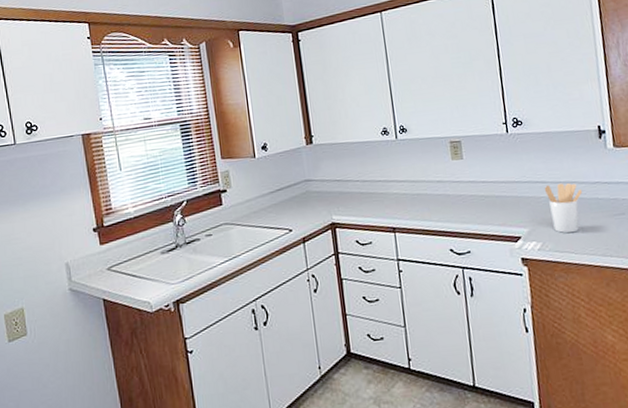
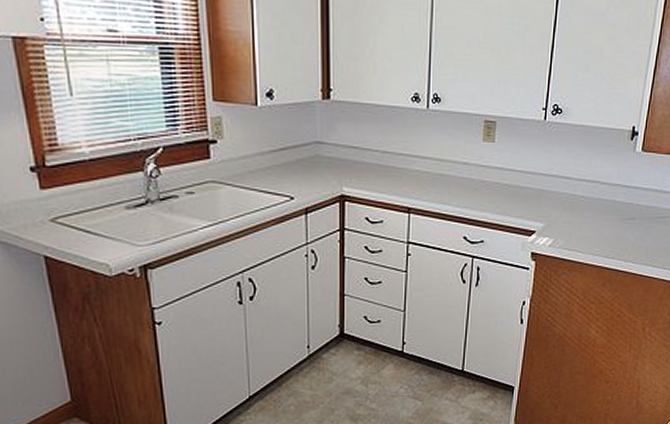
utensil holder: present [544,183,582,234] -> none [568,181,602,233]

